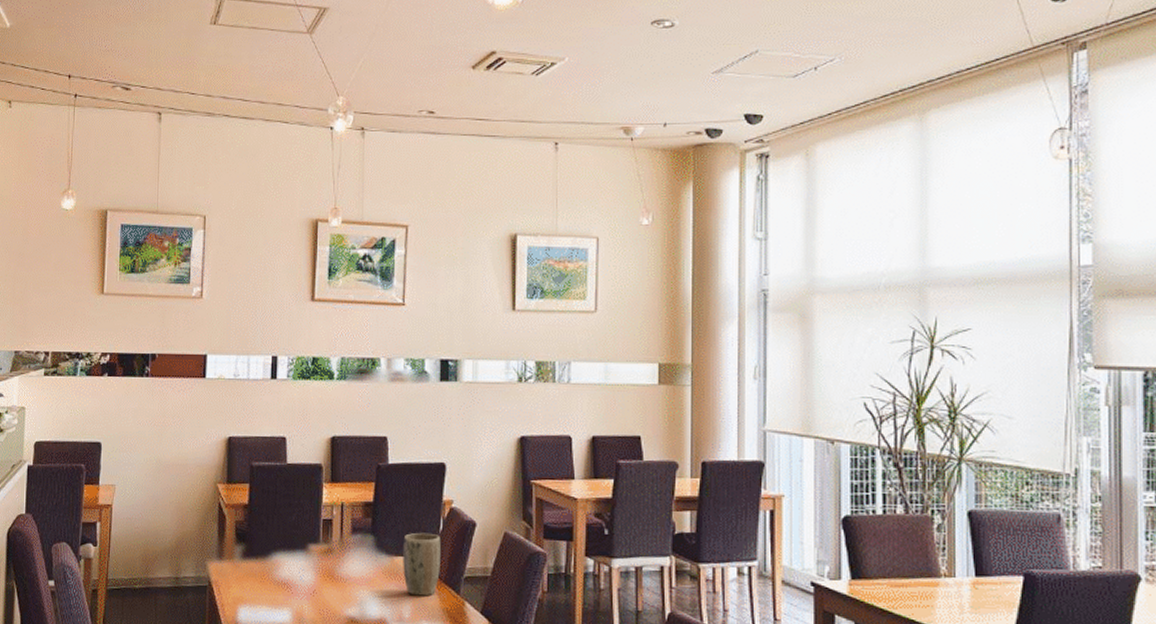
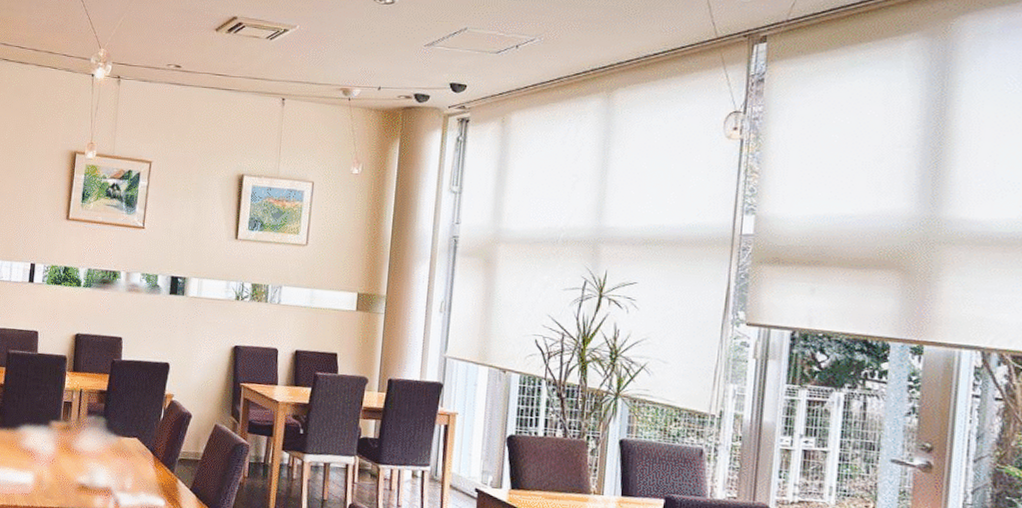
plant pot: present [403,532,441,596] -> none [127,419,161,472]

